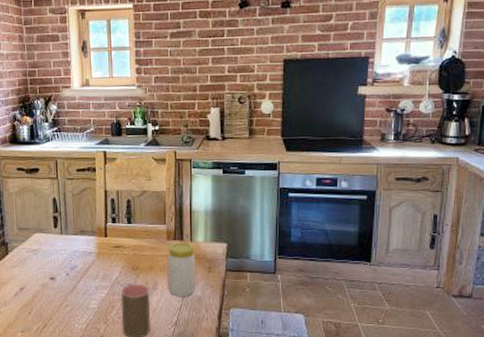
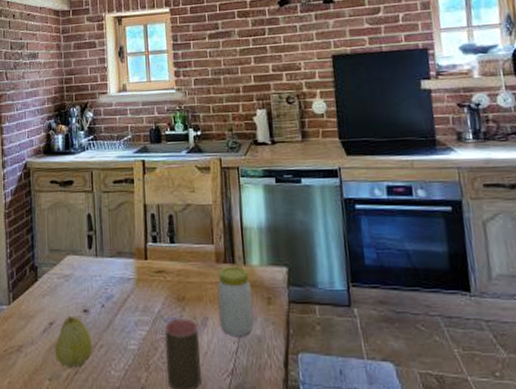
fruit: none [26,282,58,323] -> present [55,315,92,368]

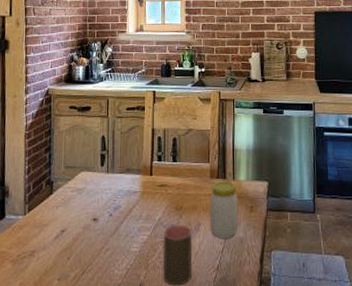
fruit: present [55,315,92,368] -> none [65,224,99,269]

